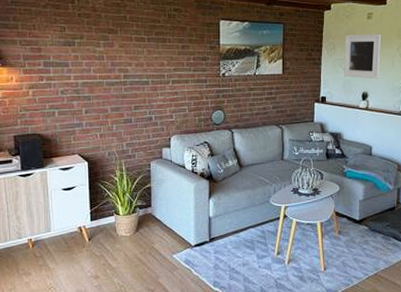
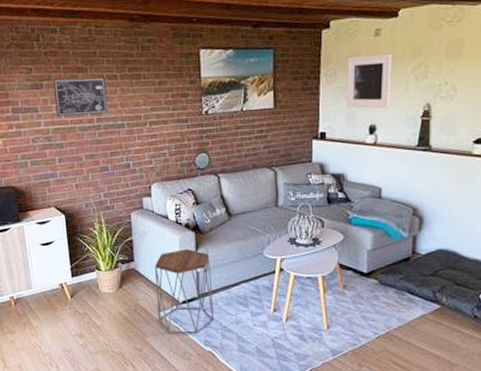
wall art: none [84,38,135,72] -> present [52,77,109,116]
side table: none [170,196,224,275] -> present [154,249,215,334]

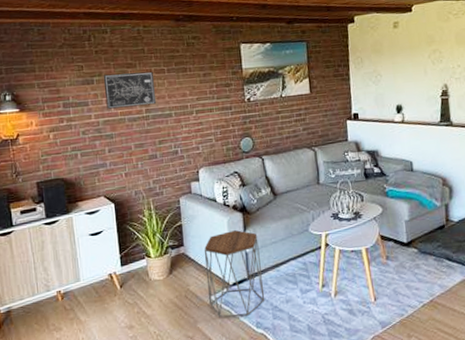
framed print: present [347,53,393,109] -> none [372,42,413,91]

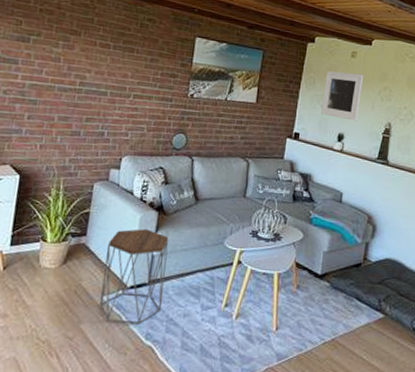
wall art: present [103,71,157,109] -> none [37,35,97,79]
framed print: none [372,42,413,91] -> present [321,71,364,121]

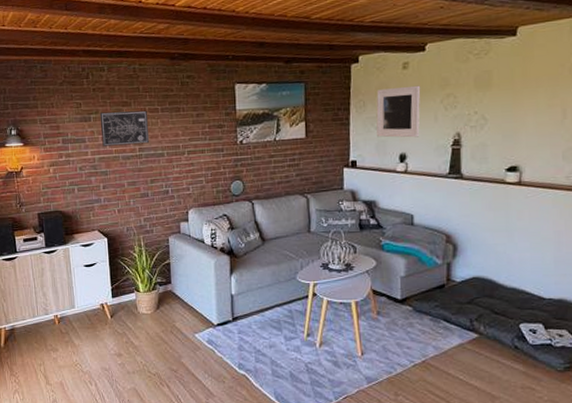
wall art: none [37,35,97,79] -> present [99,110,150,147]
side table: present [100,229,169,324] -> none [190,272,249,356]

